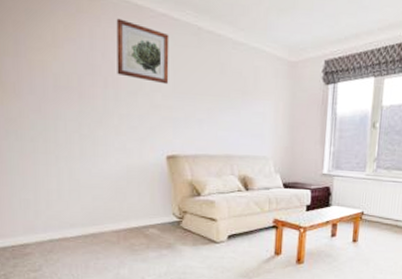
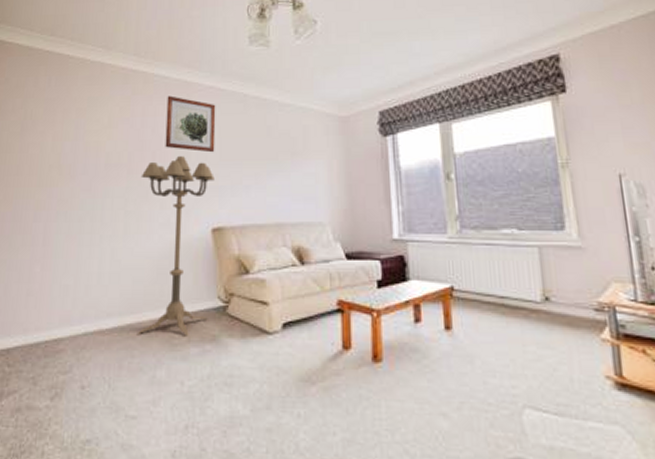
floor lamp: none [93,85,169,244] -> present [137,156,214,336]

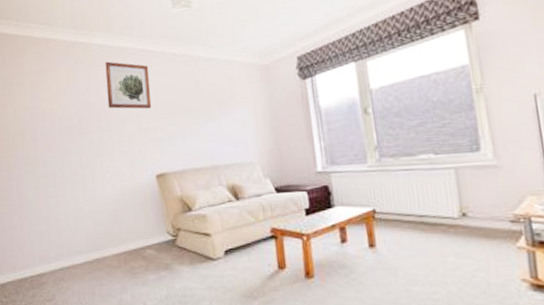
floor lamp: present [137,156,214,336] -> none [91,114,161,268]

